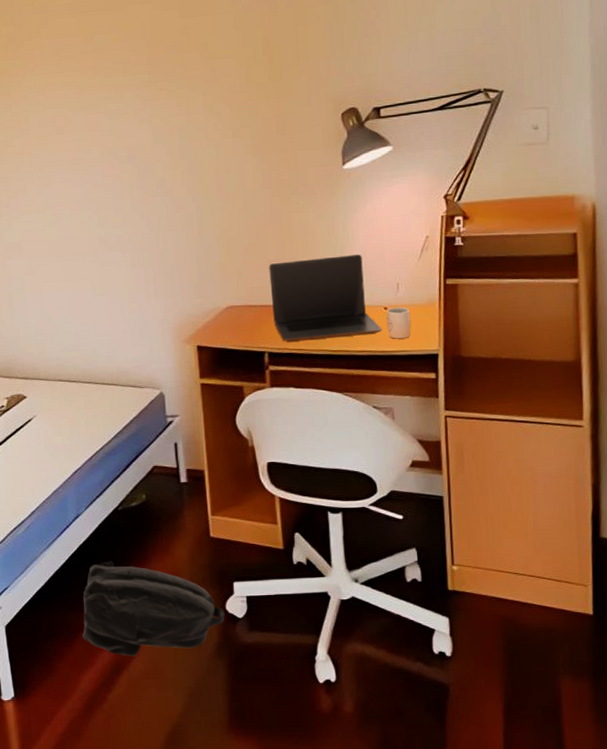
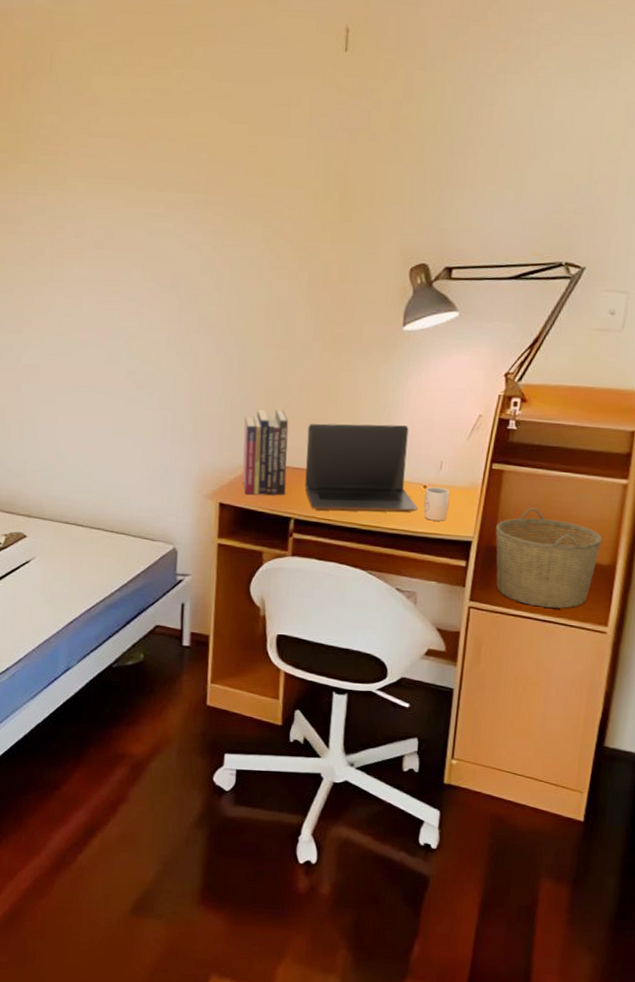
backpack: present [82,561,225,656] -> none [58,719,211,819]
books: none [210,254,256,335] -> present [242,409,289,496]
basket: none [458,315,564,409] -> present [495,508,603,609]

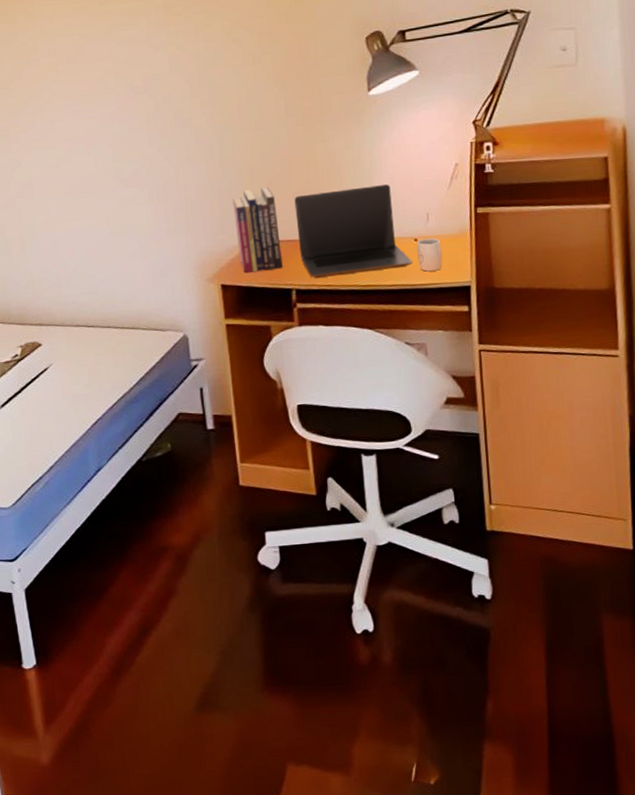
basket: present [495,508,603,609] -> none [490,244,597,340]

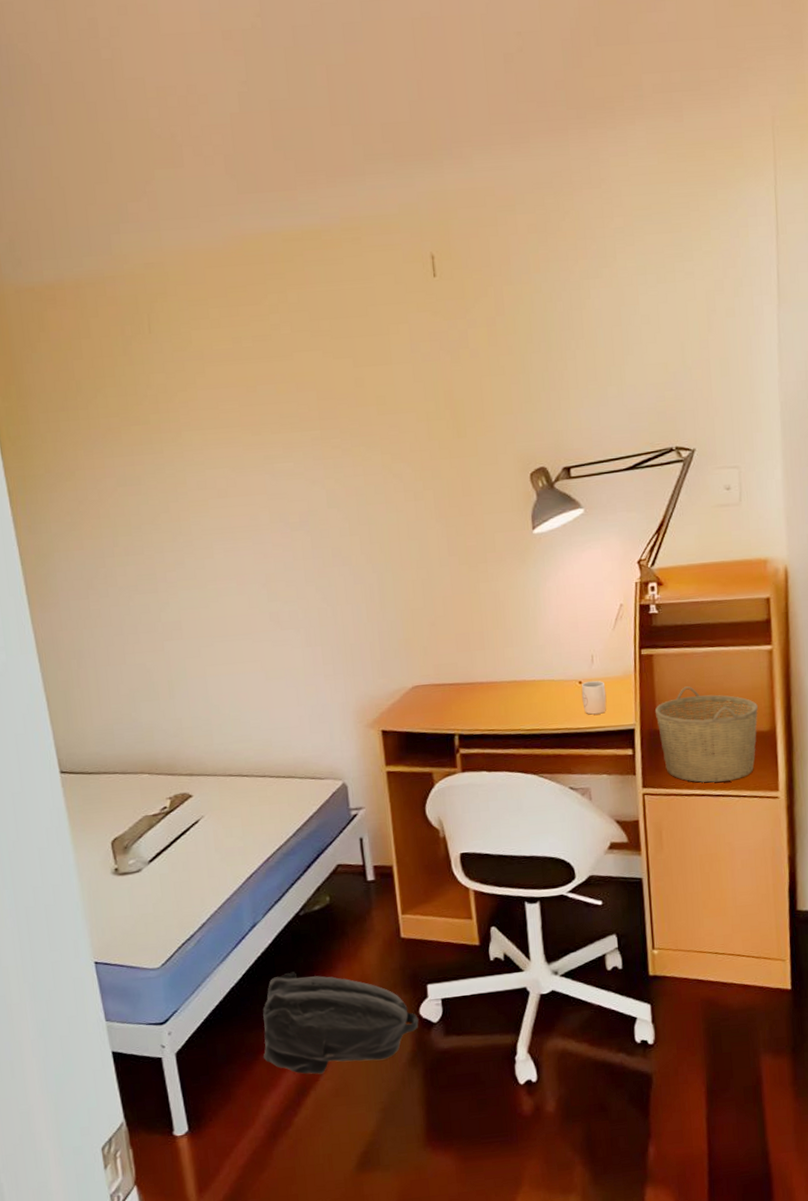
backpack: none [107,515,257,616] -> present [263,971,419,1075]
books: present [232,187,283,273] -> none [393,629,445,718]
laptop computer: present [294,184,413,278] -> none [457,626,578,722]
basket: none [490,244,597,340] -> present [654,686,759,783]

